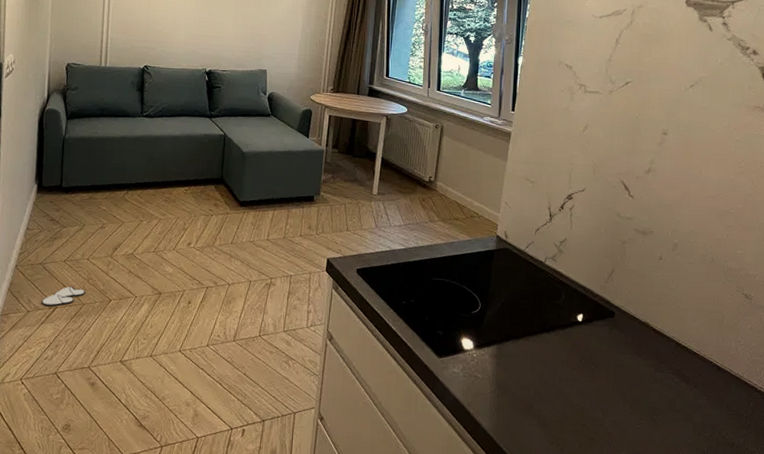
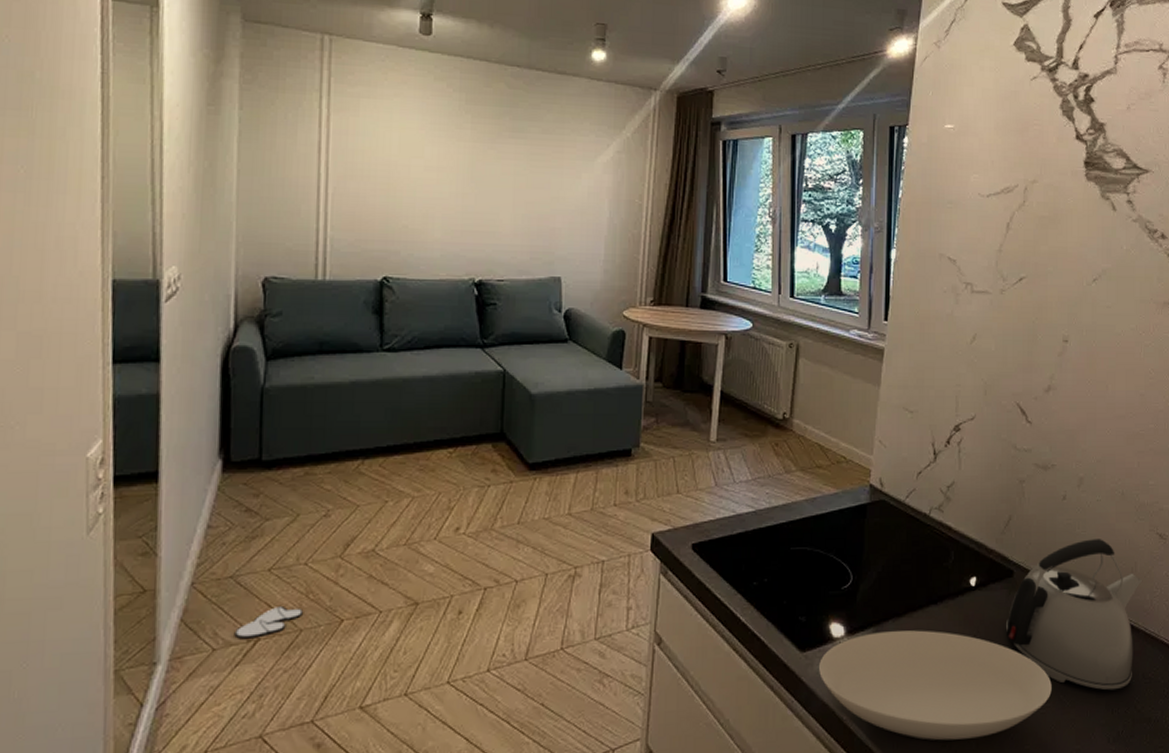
bowl: none [452,349,646,441] -> present [819,630,1052,741]
kettle: none [606,293,729,417] -> present [1005,539,1143,691]

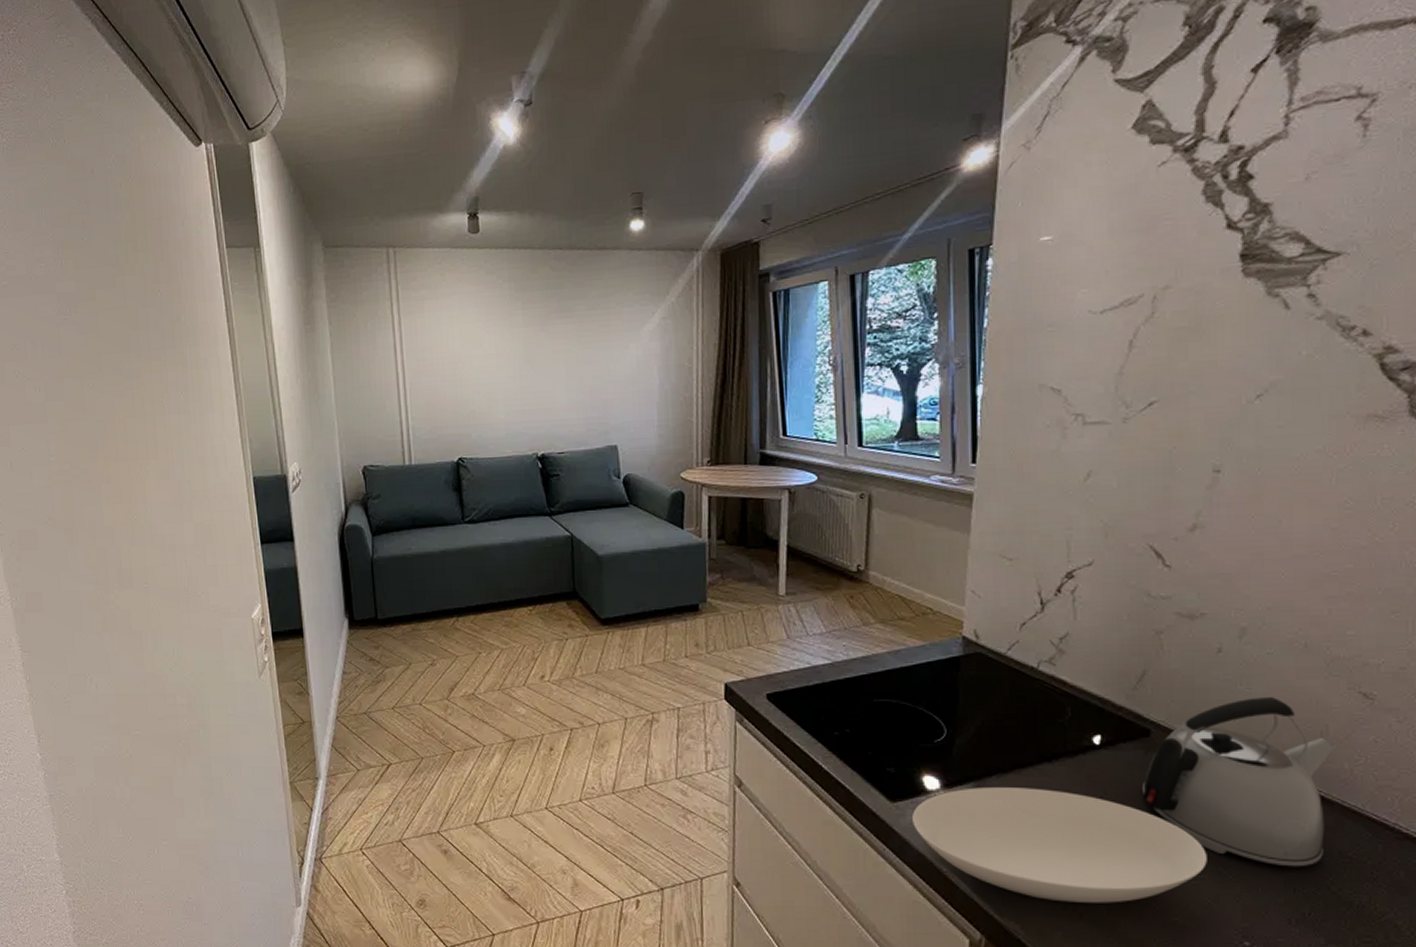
slippers: present [234,605,303,639] -> none [372,737,422,763]

